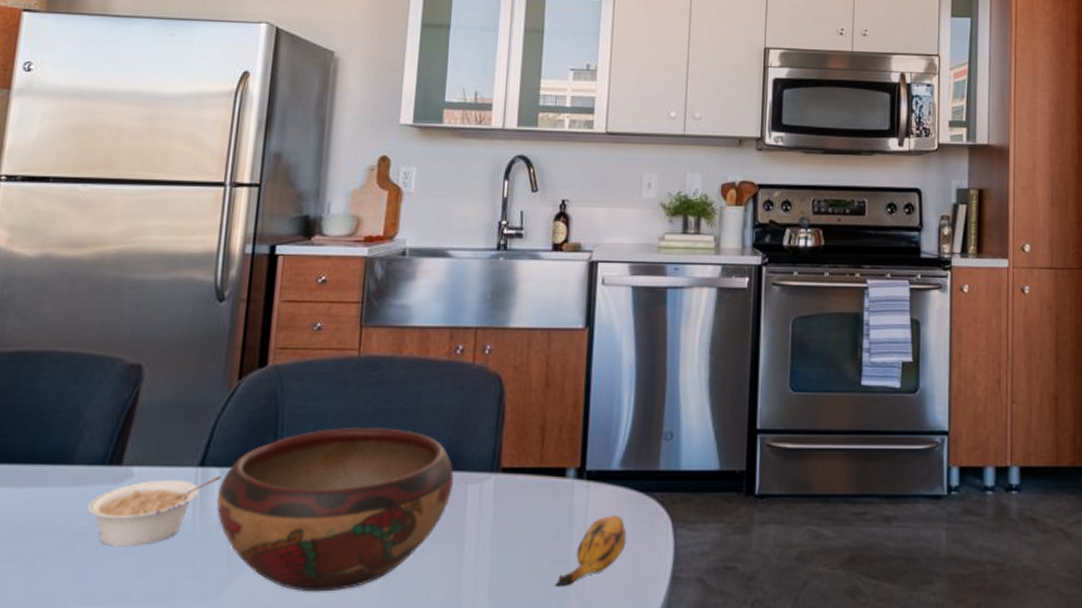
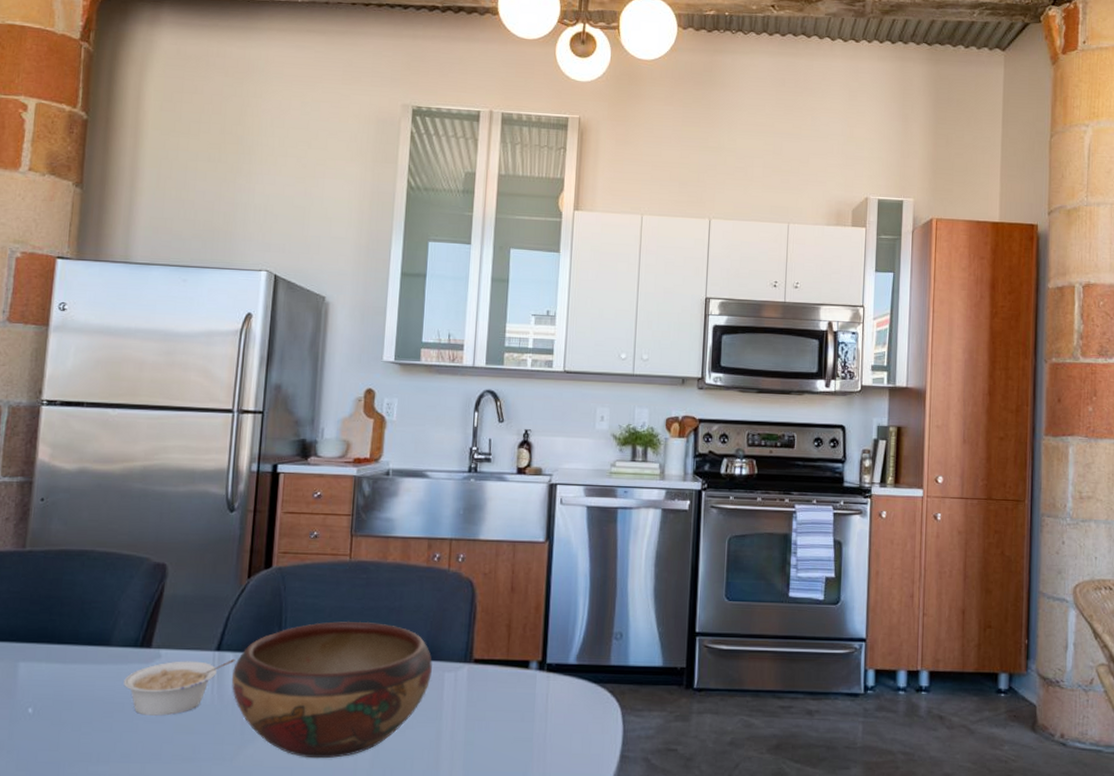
banana: present [555,516,627,587] -> none [520,702,582,761]

